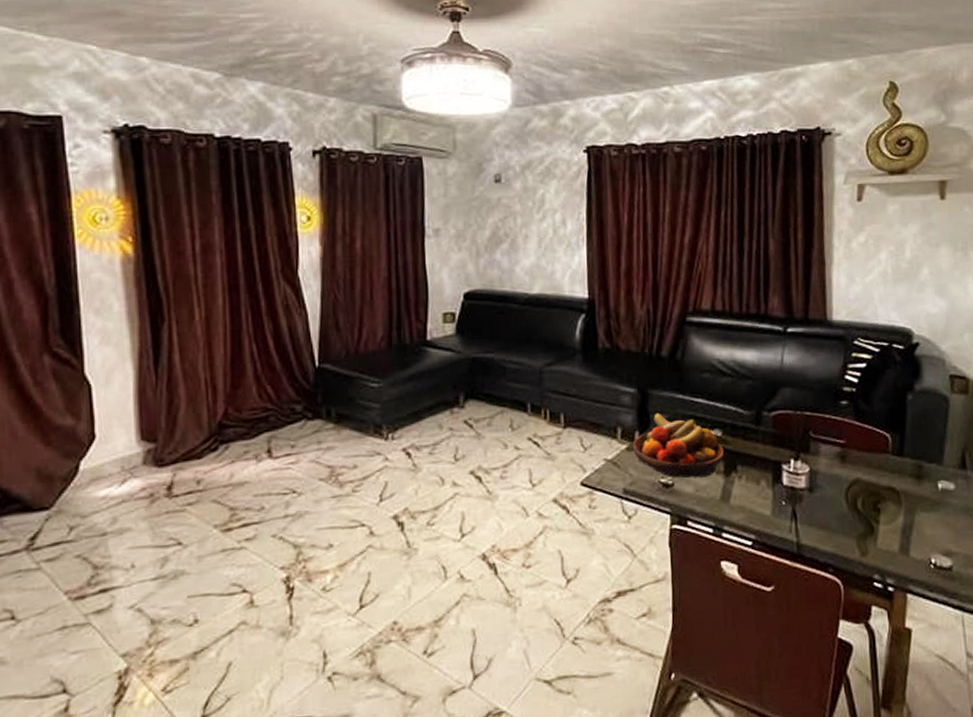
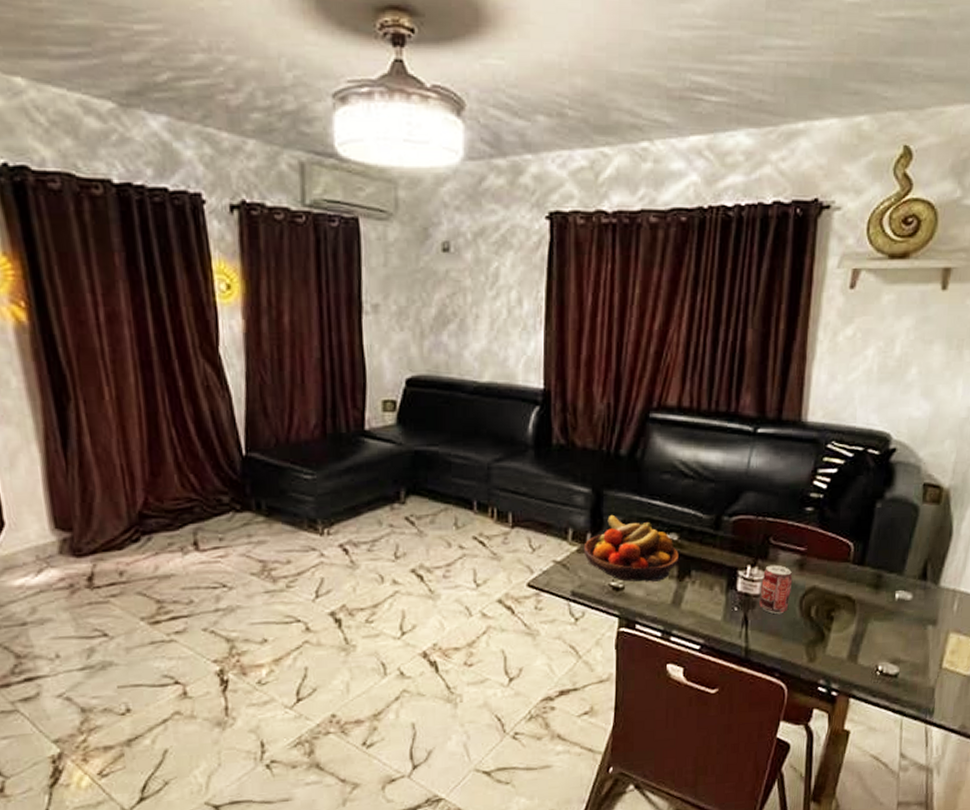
beverage can: none [805,457,836,508] -> present [759,564,793,615]

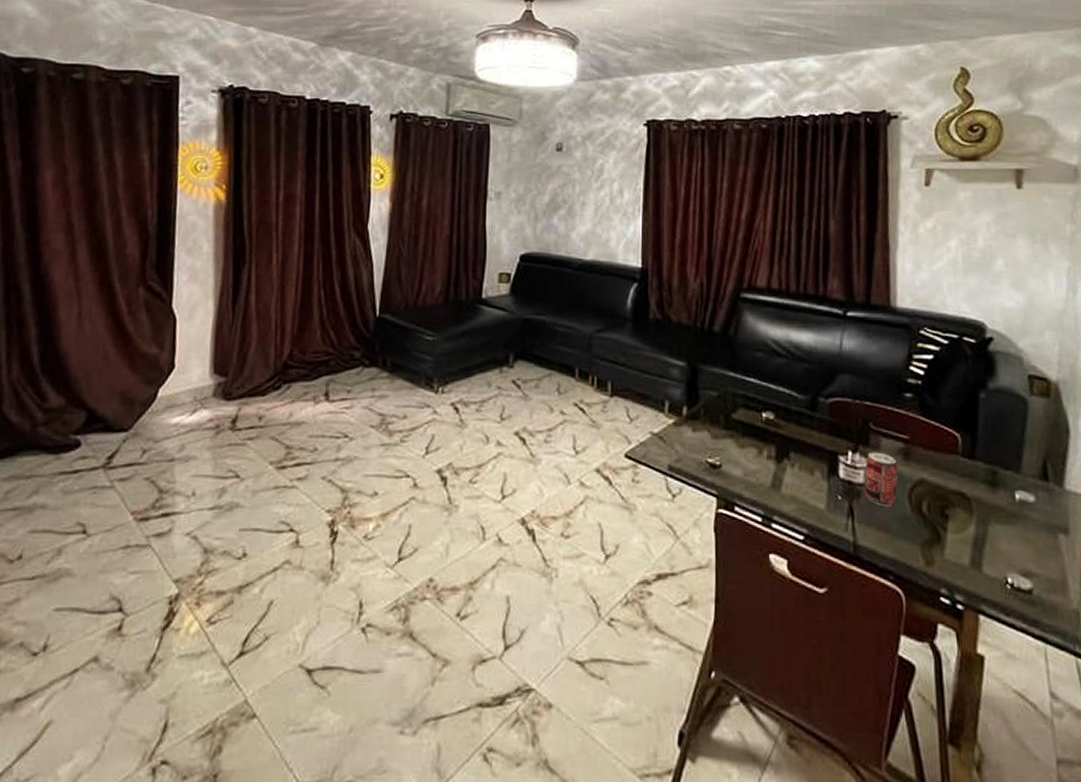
fruit bowl: present [583,514,680,582] -> none [680,389,777,461]

